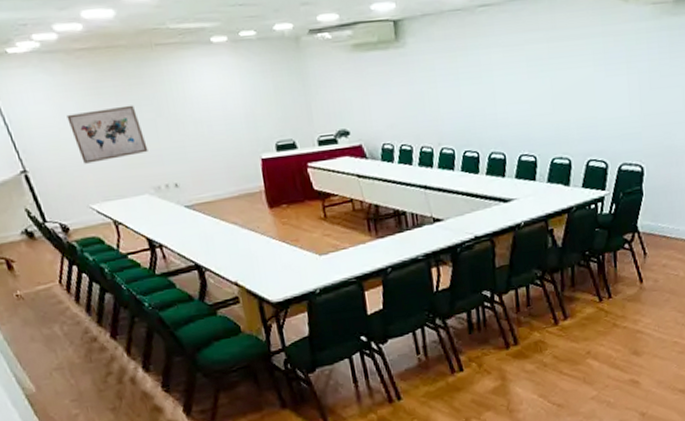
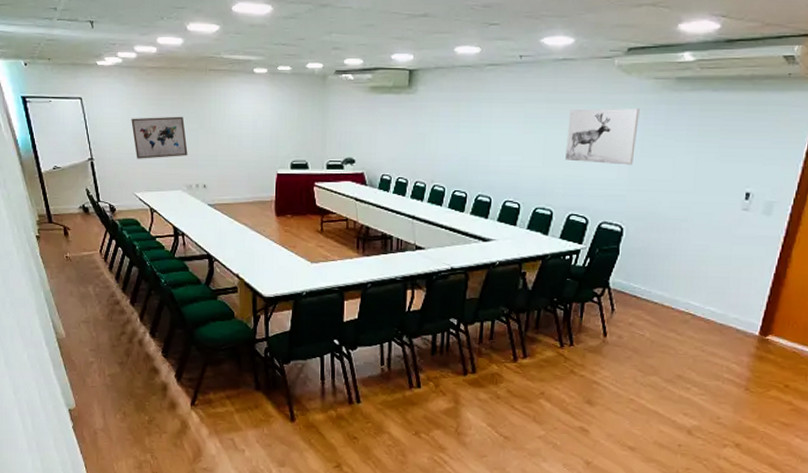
wall art: none [572,37,644,103] -> present [565,108,640,165]

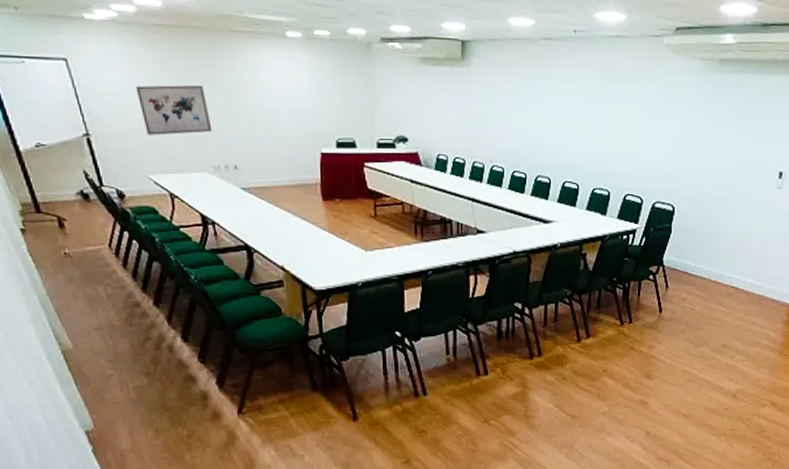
wall art: present [565,108,640,165] -> none [620,88,687,146]

